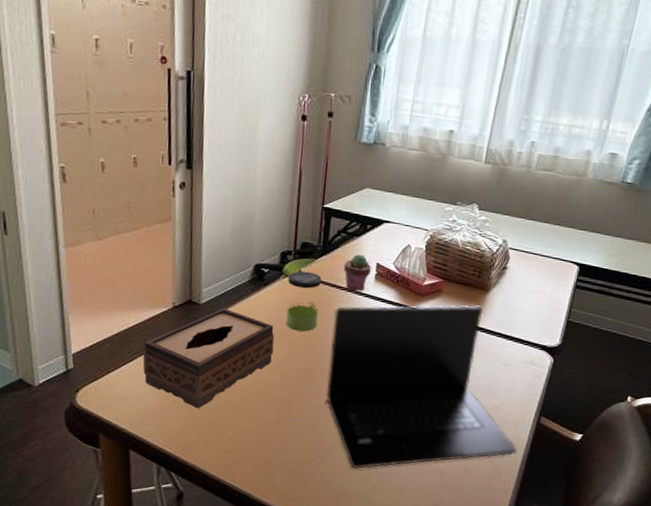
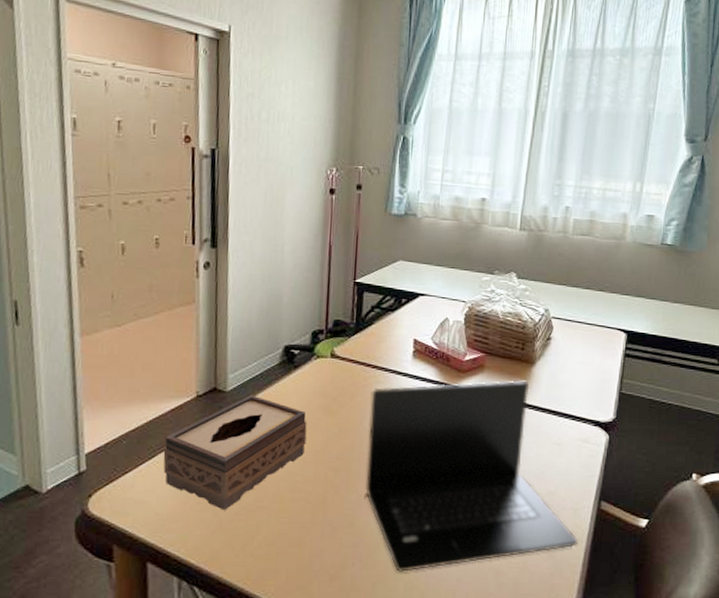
jar: present [286,271,322,332] -> none [319,351,356,417]
potted succulent: present [344,254,372,292] -> none [379,330,409,371]

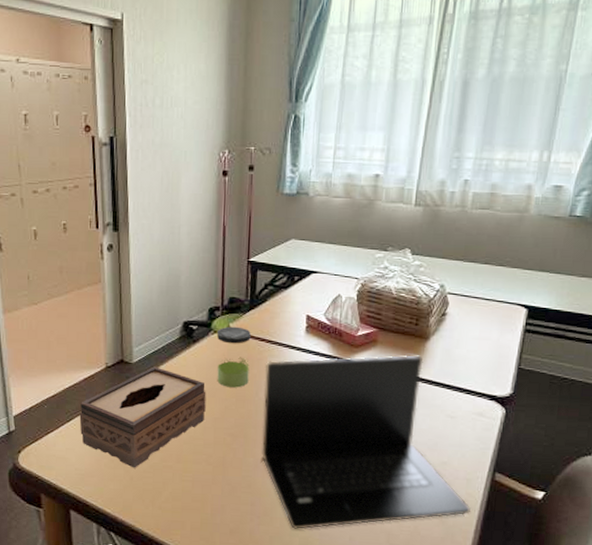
jar: none [319,351,356,417] -> present [217,326,251,388]

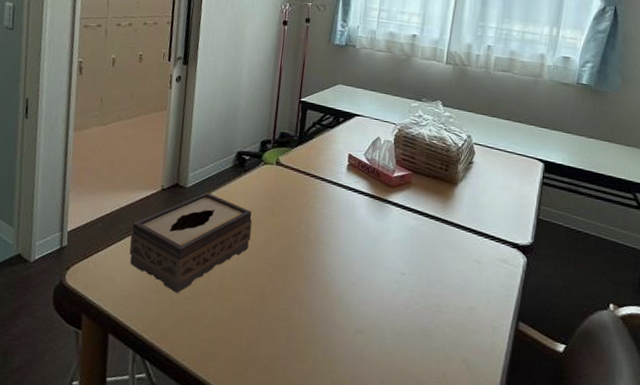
jar: present [217,326,251,388] -> none [263,159,298,219]
laptop: present [262,355,471,530] -> none [299,194,496,370]

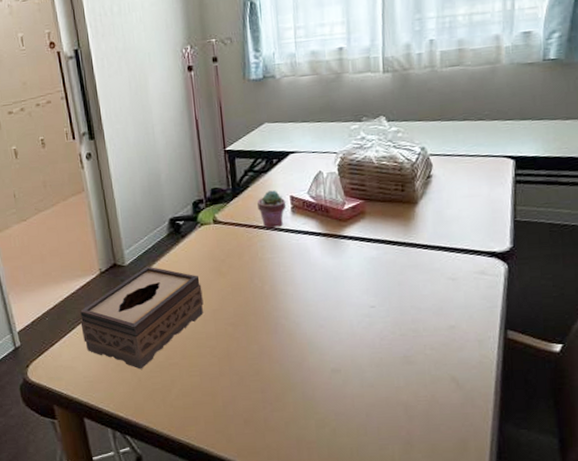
potted succulent: none [318,145,344,181] -> present [257,190,287,229]

